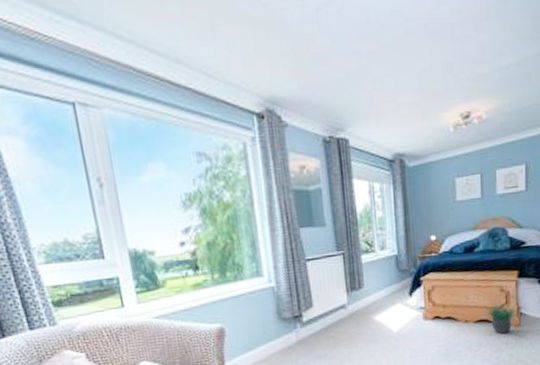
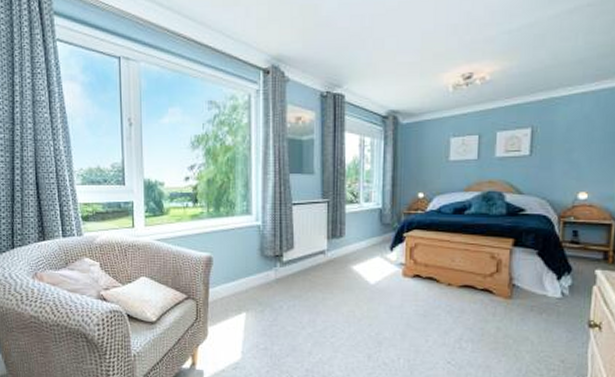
potted plant: present [484,301,519,334] -> none [470,268,511,303]

